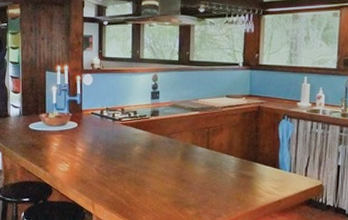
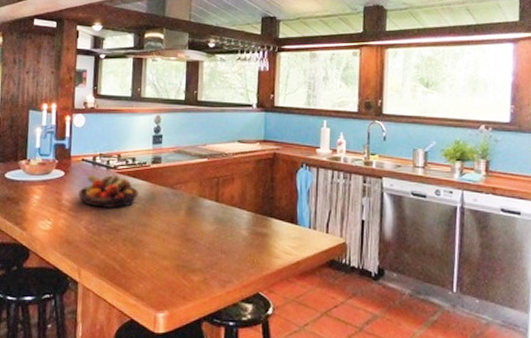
fruit bowl: none [90,125,140,154] -> present [78,174,138,208]

